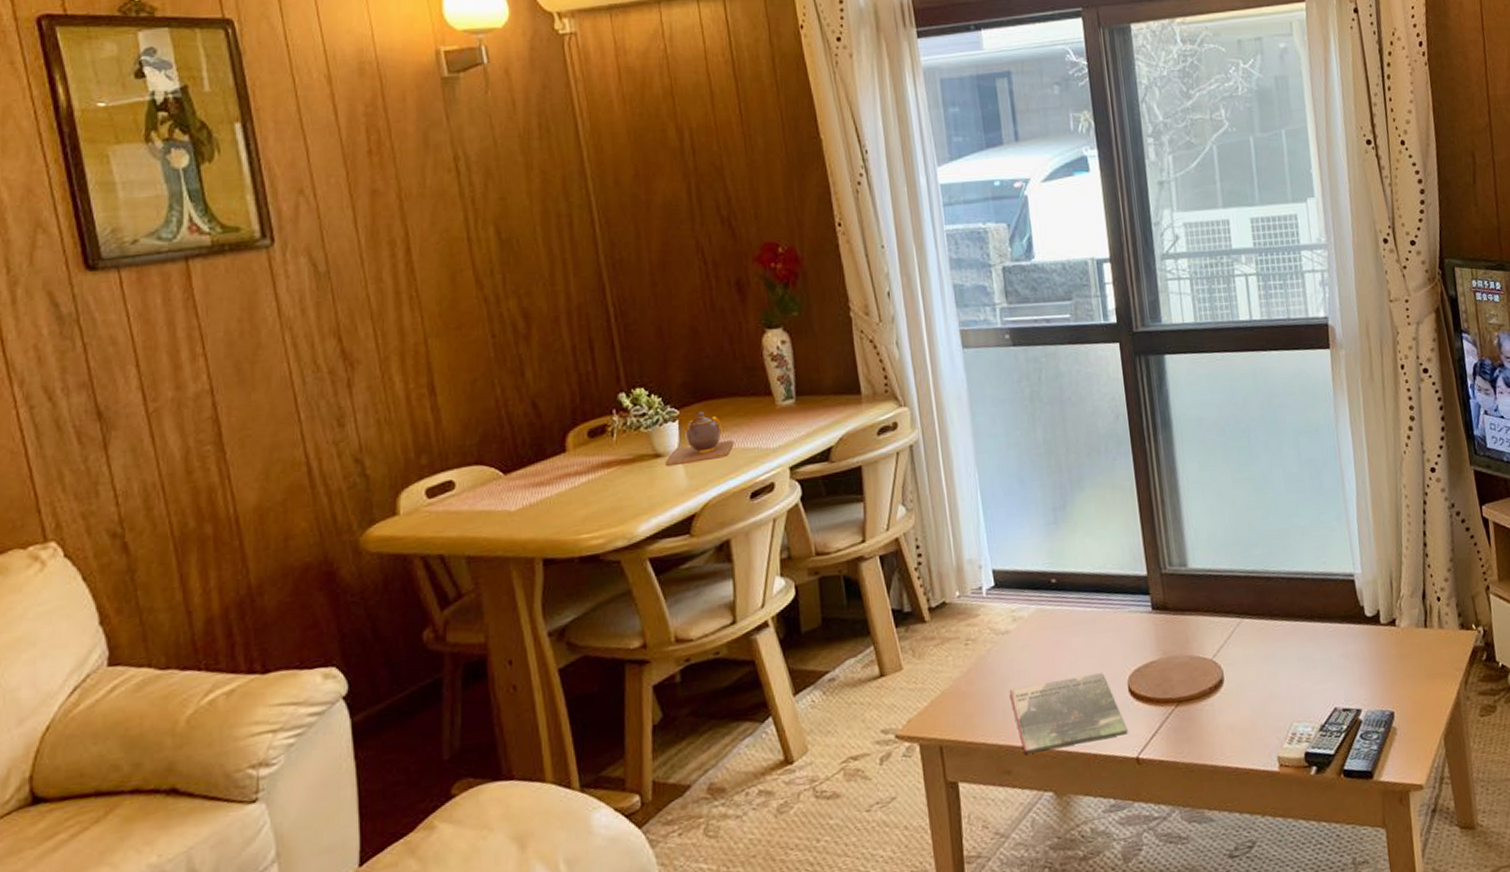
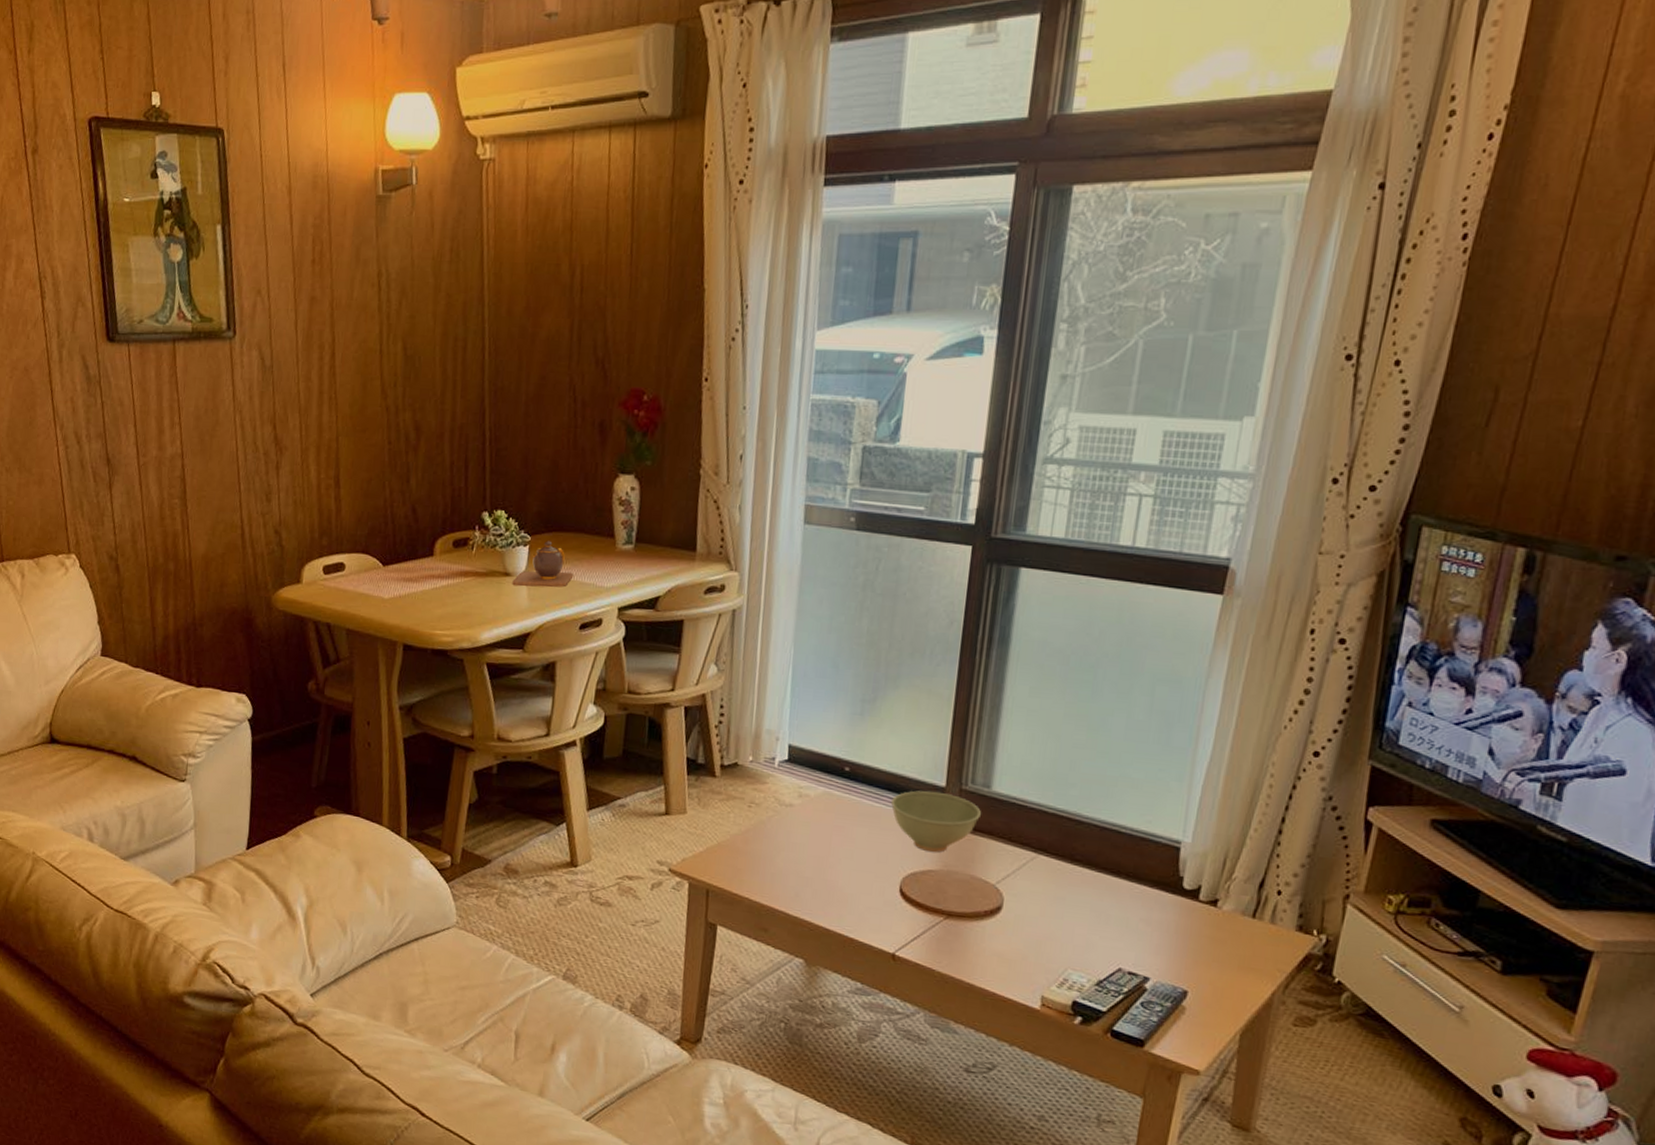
magazine: present [1009,673,1128,754] -> none [781,858,890,930]
bowl: none [1101,581,1185,644] -> present [890,790,982,853]

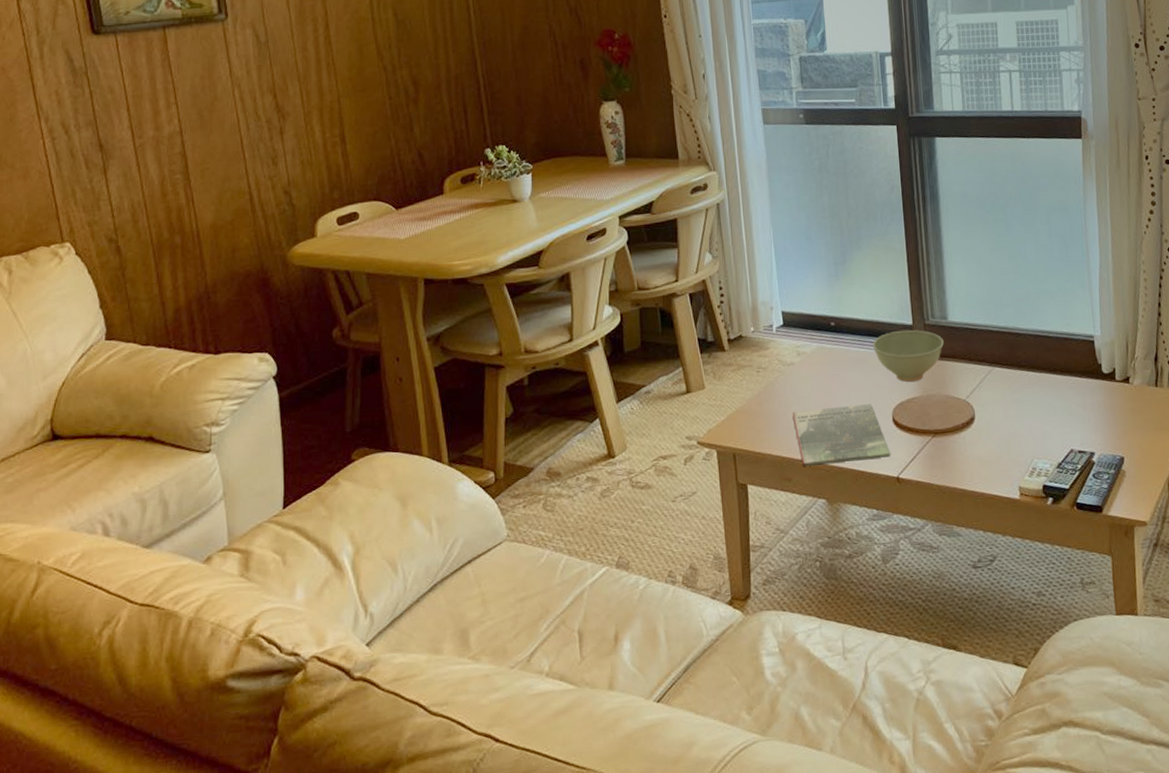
teapot: present [512,540,574,588] -> none [520,166,575,210]
magazine: none [781,858,890,930] -> present [792,404,891,466]

